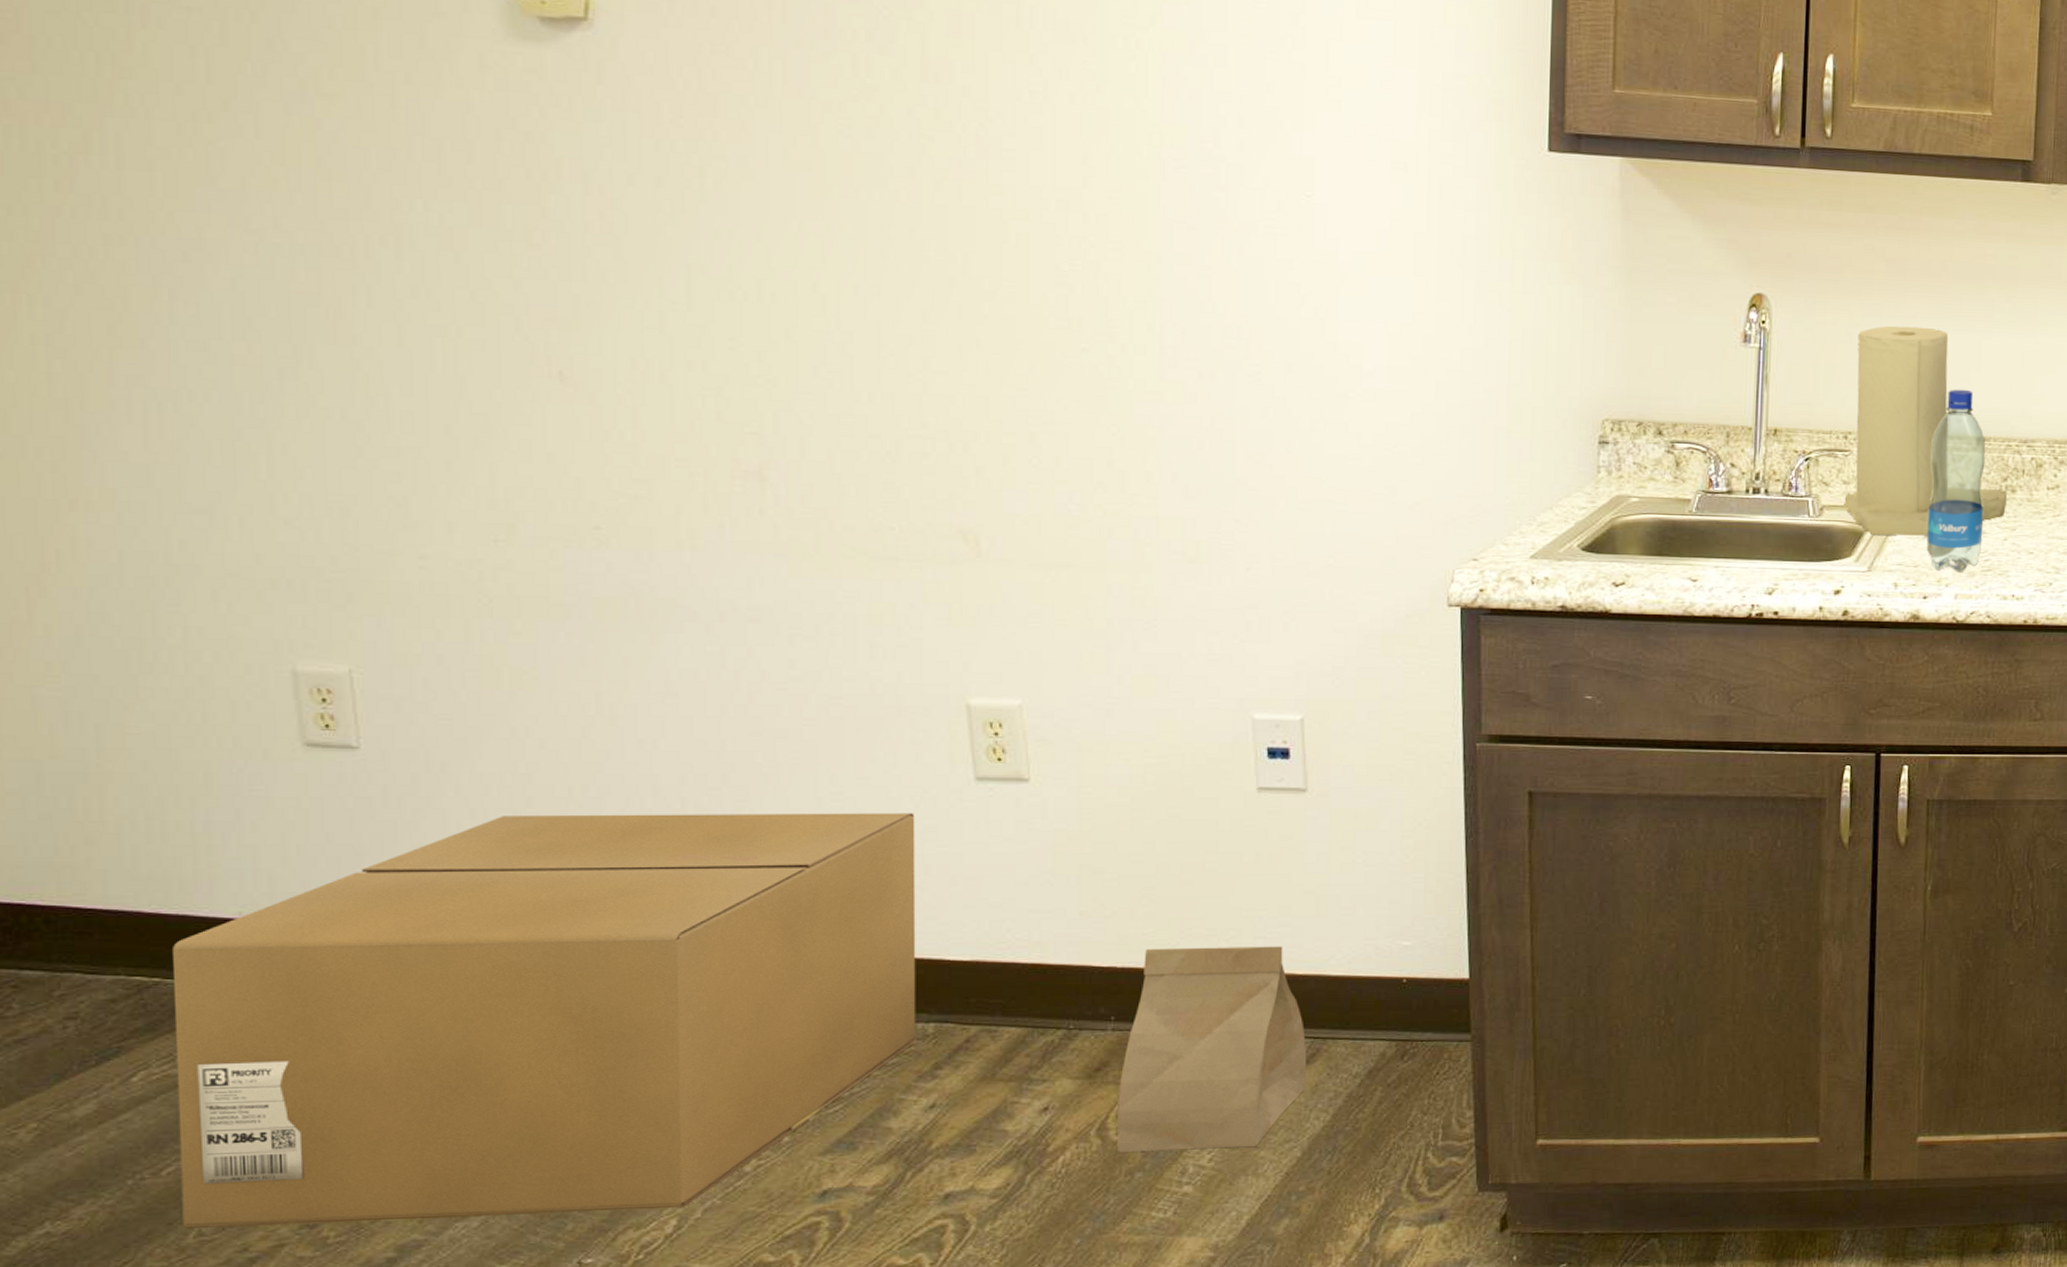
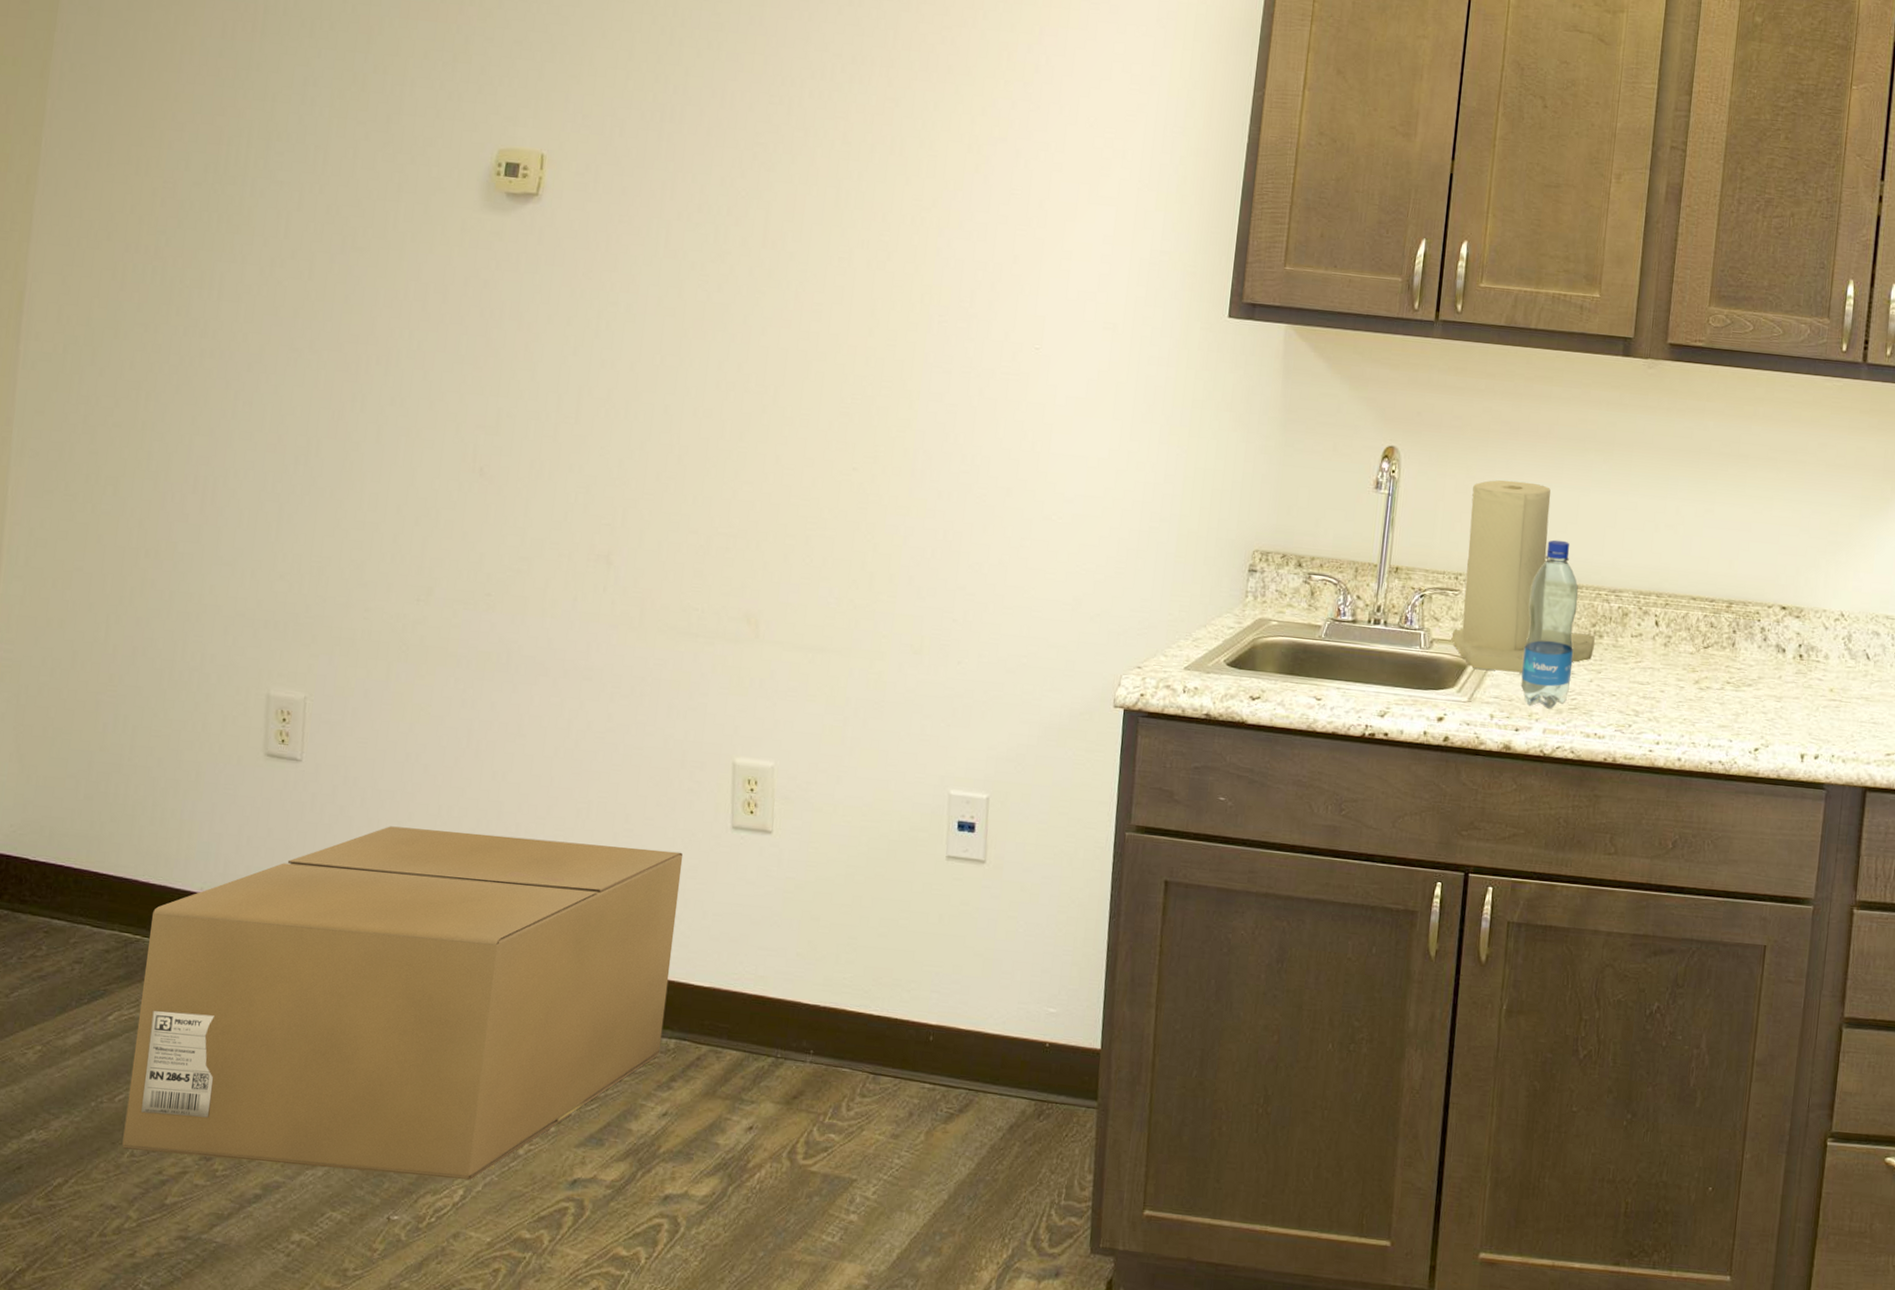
paper bag: present [1117,946,1307,1152] -> none [802,991,962,1185]

